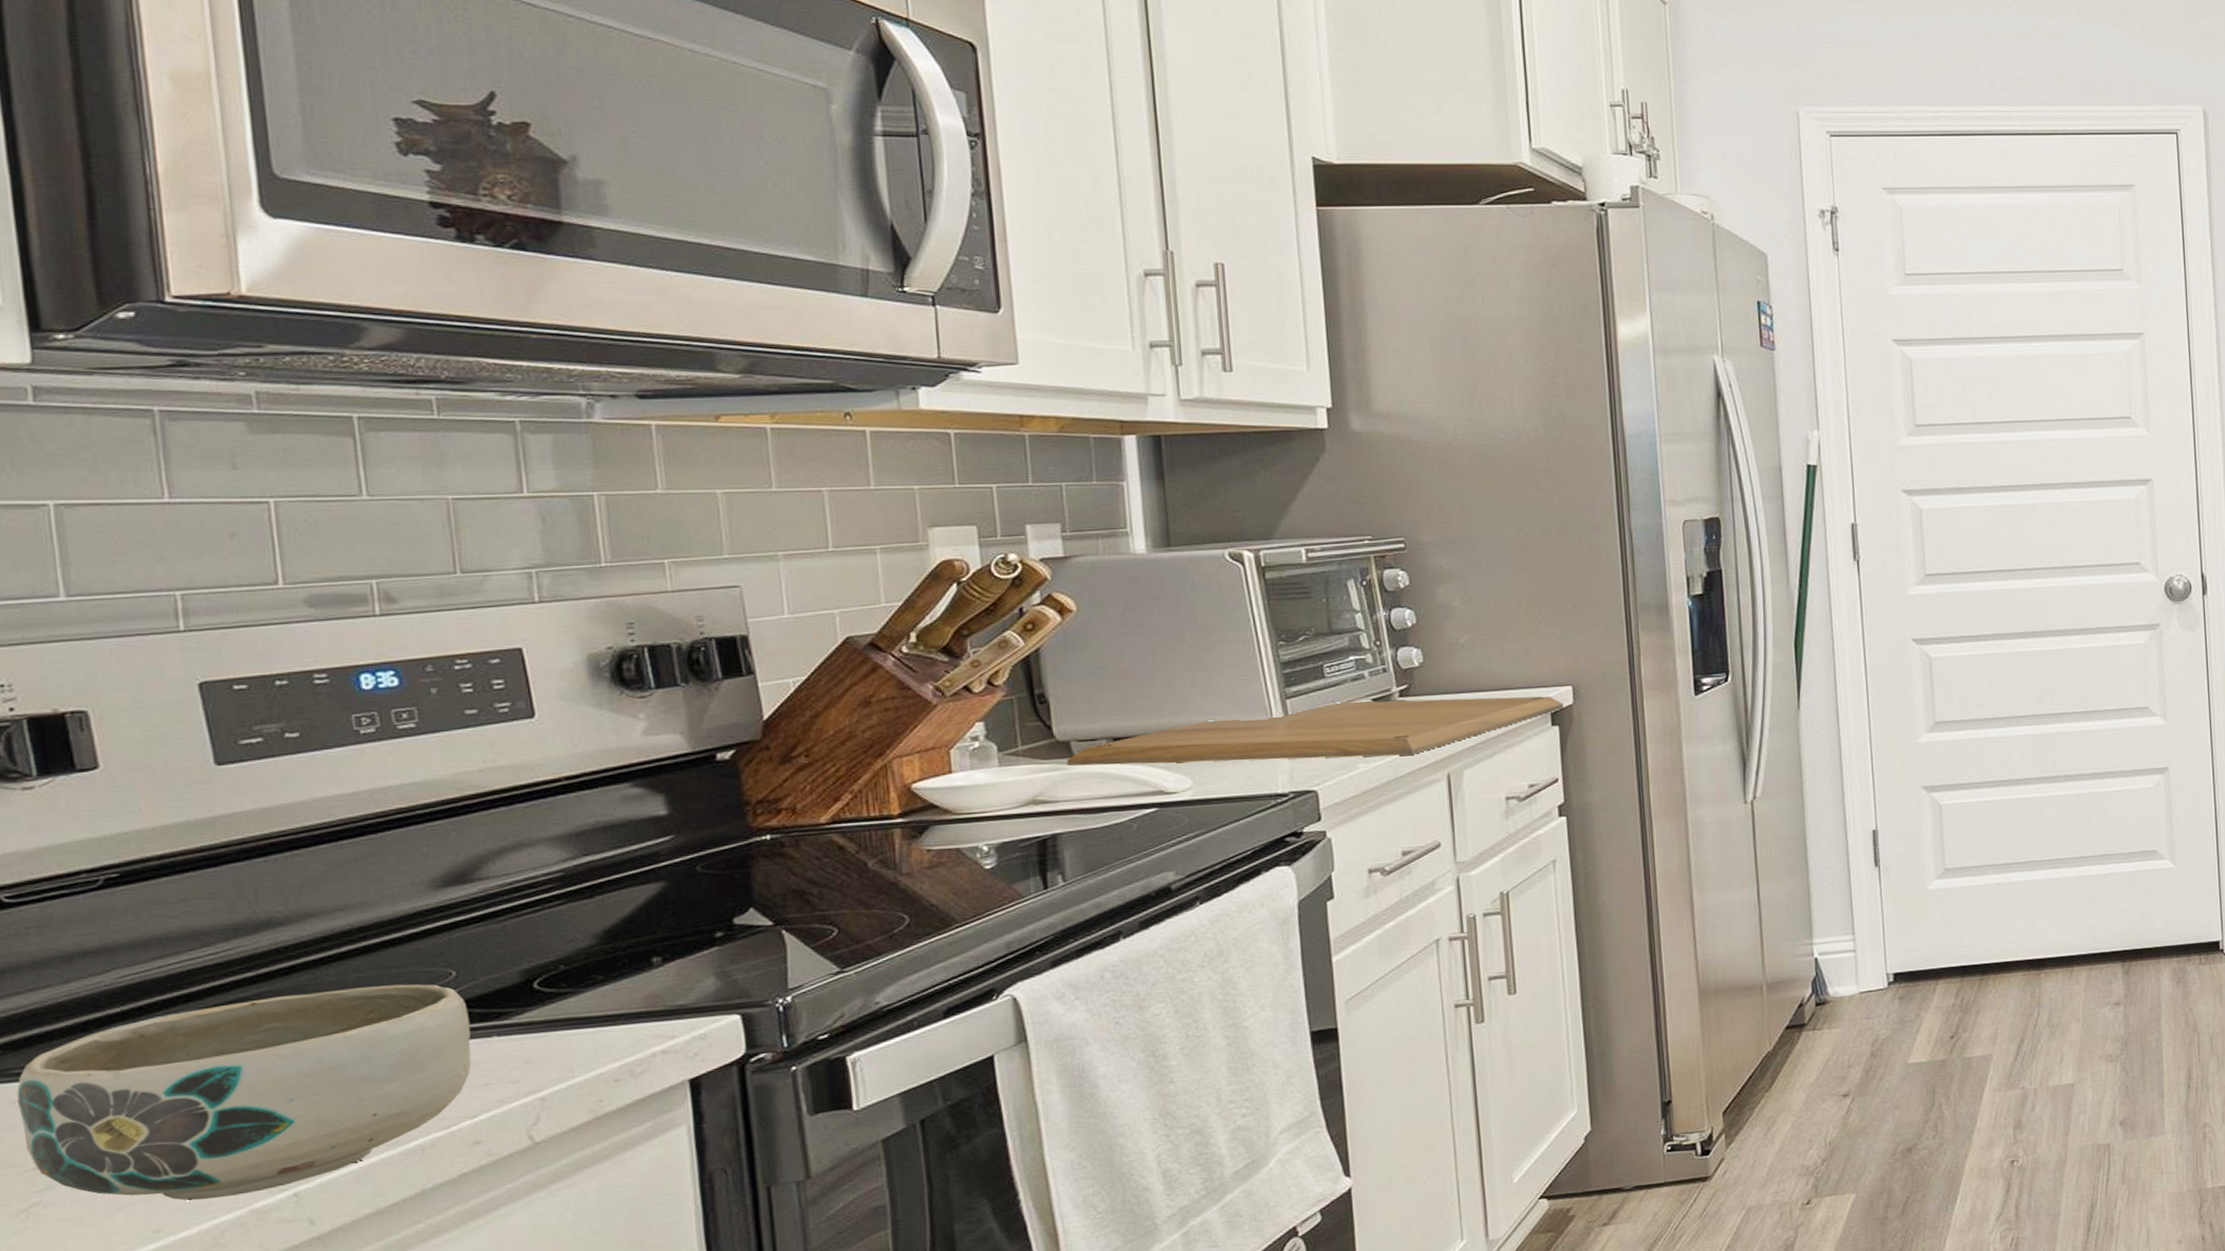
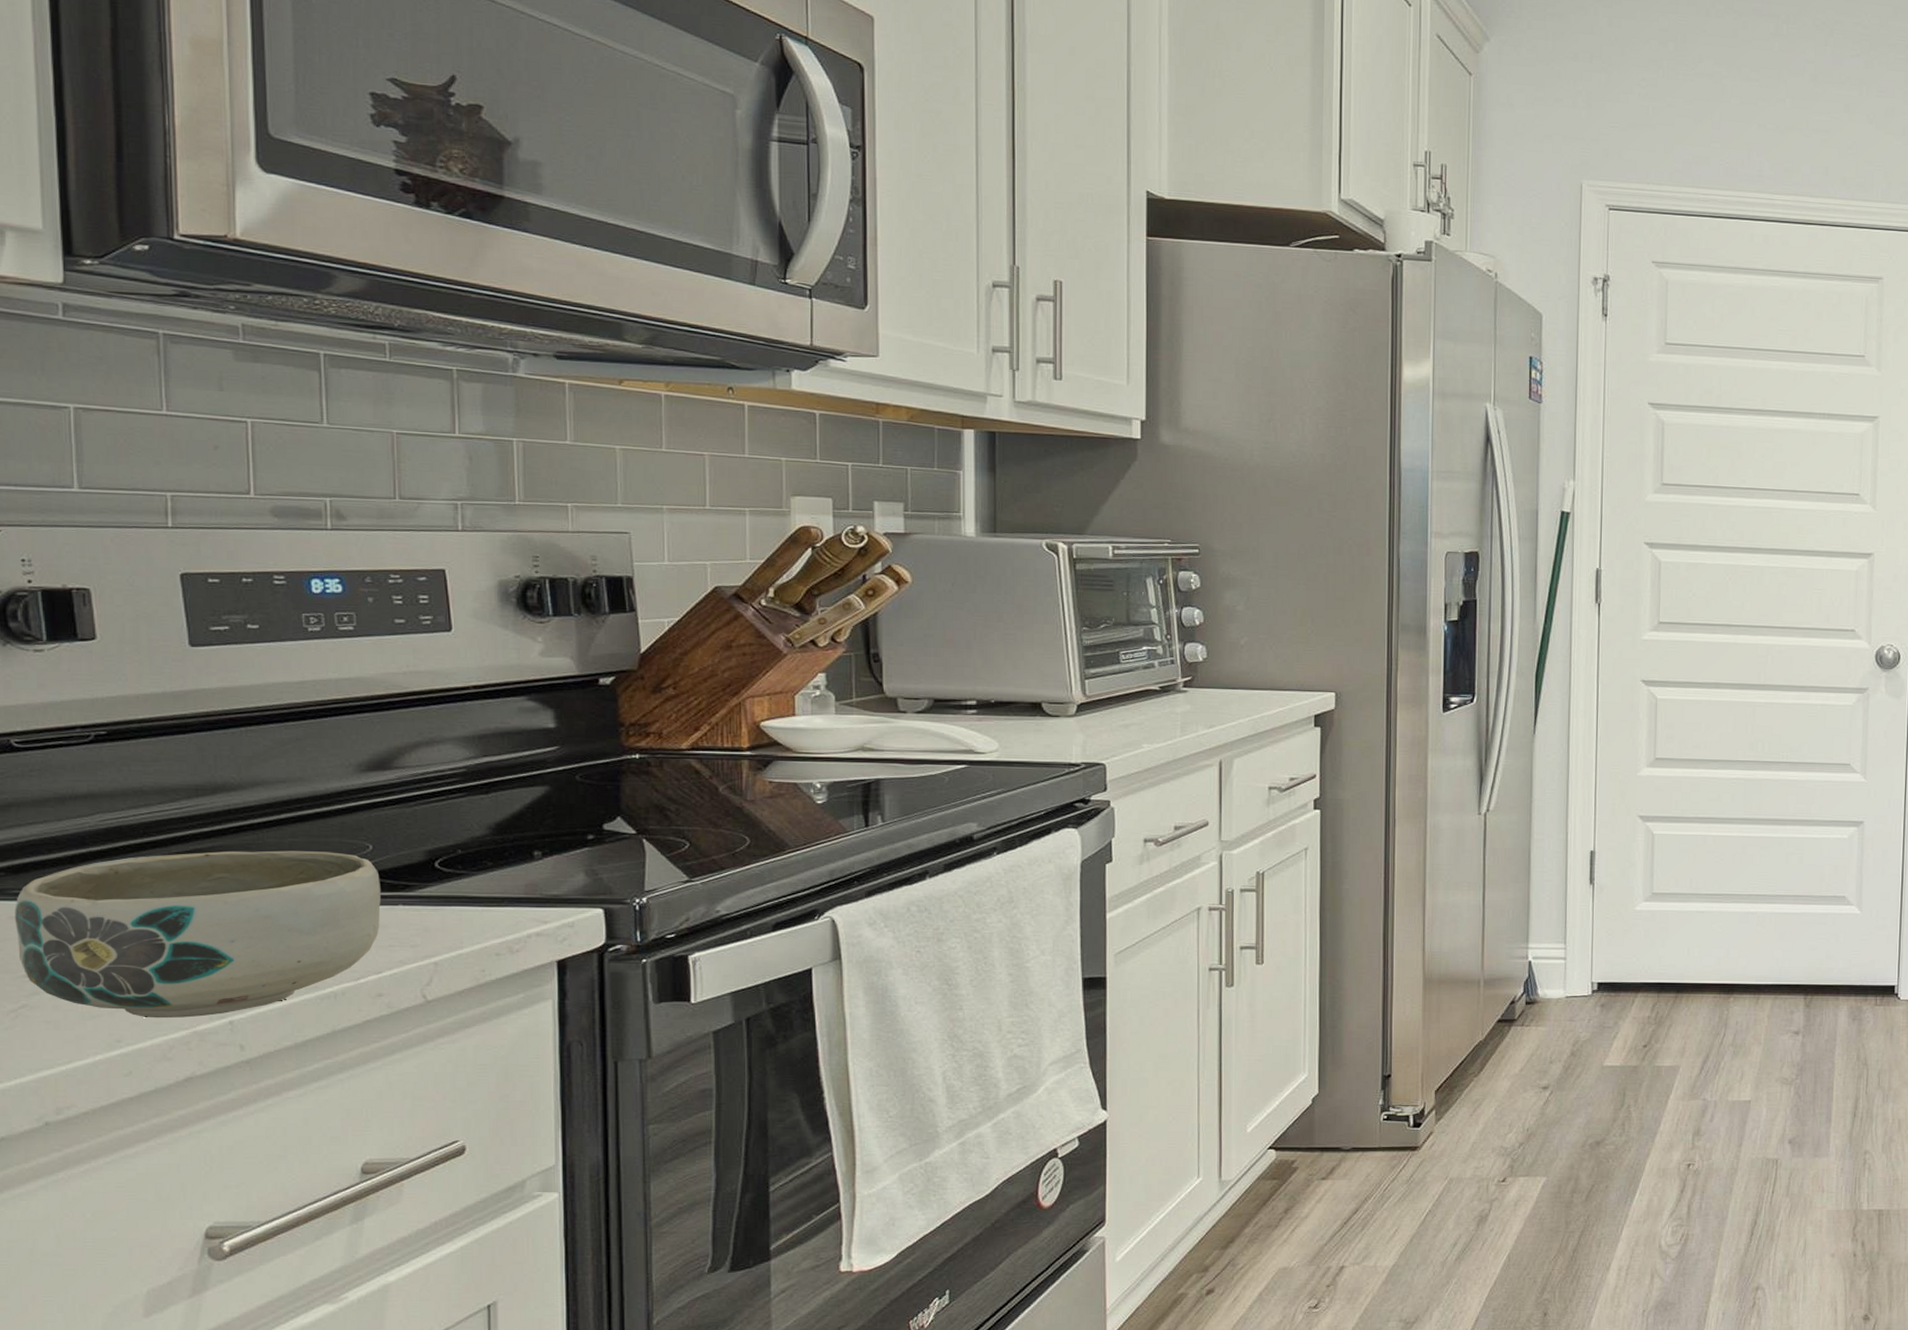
chopping board: present [1066,696,1564,766] -> none [893,687,1326,740]

